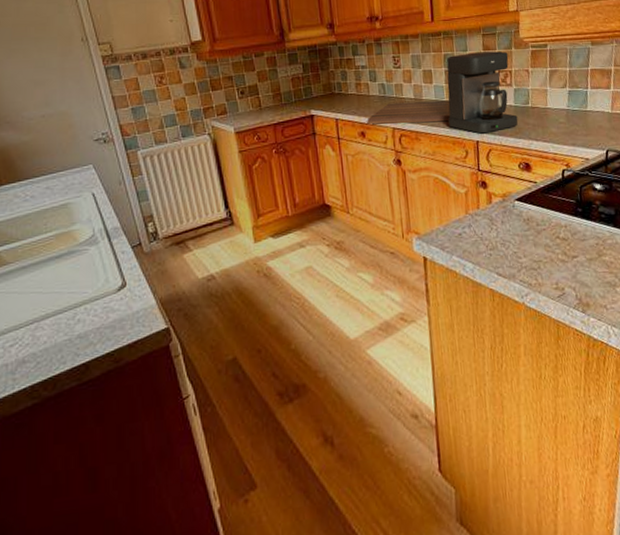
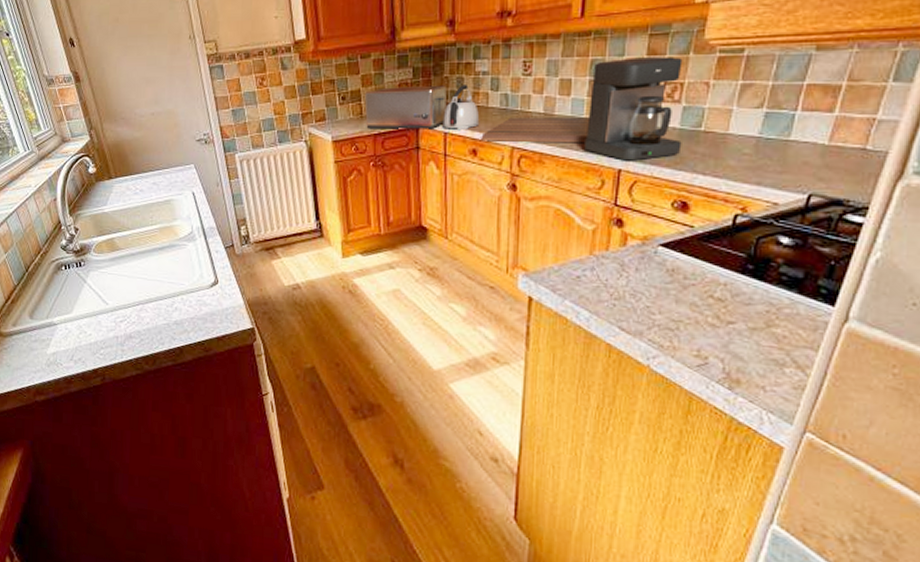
toaster: none [261,78,335,120] -> present [364,85,447,129]
kettle: none [333,77,365,117] -> present [442,85,480,131]

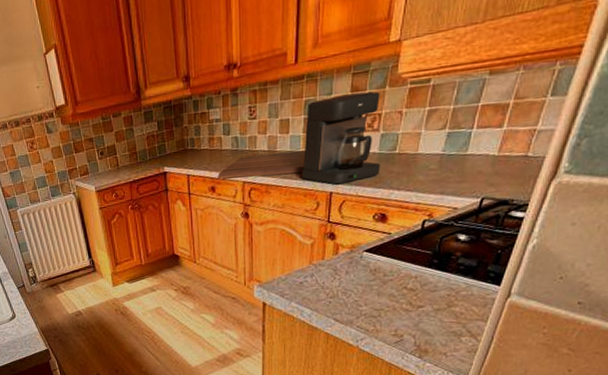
toaster: present [364,85,447,129] -> none [119,134,188,178]
kettle: present [442,85,480,131] -> none [185,132,216,172]

